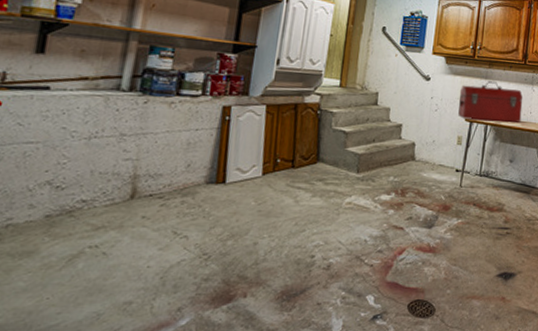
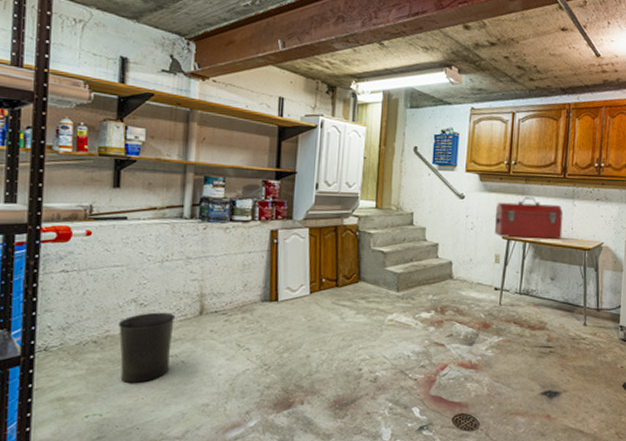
waste bin: none [20,196,100,282] -> present [117,312,176,384]

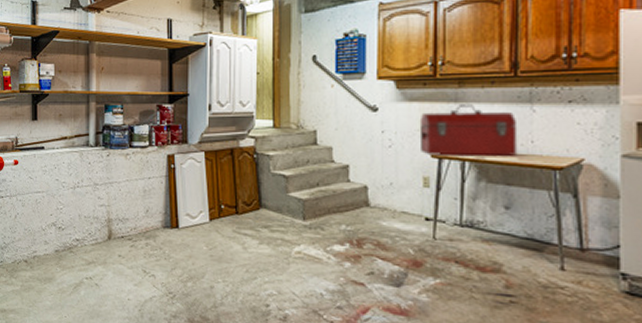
waste bin: present [117,312,176,384] -> none [42,235,88,302]

